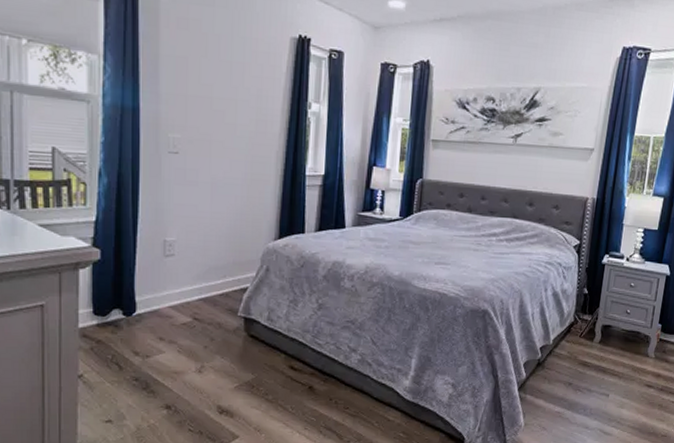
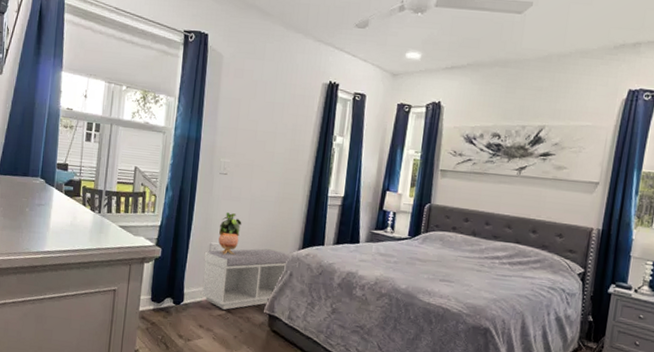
bench: none [157,241,267,317] -> present [200,248,292,310]
potted plant: none [175,201,202,252] -> present [218,213,242,255]

